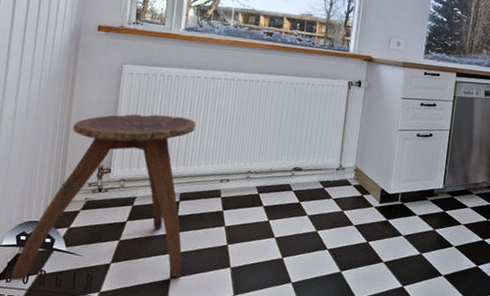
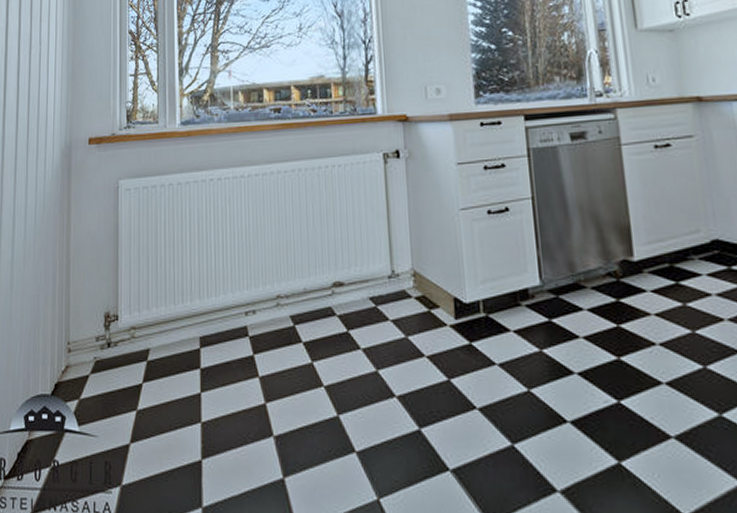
stool: present [11,114,196,281] -> none [22,234,215,477]

